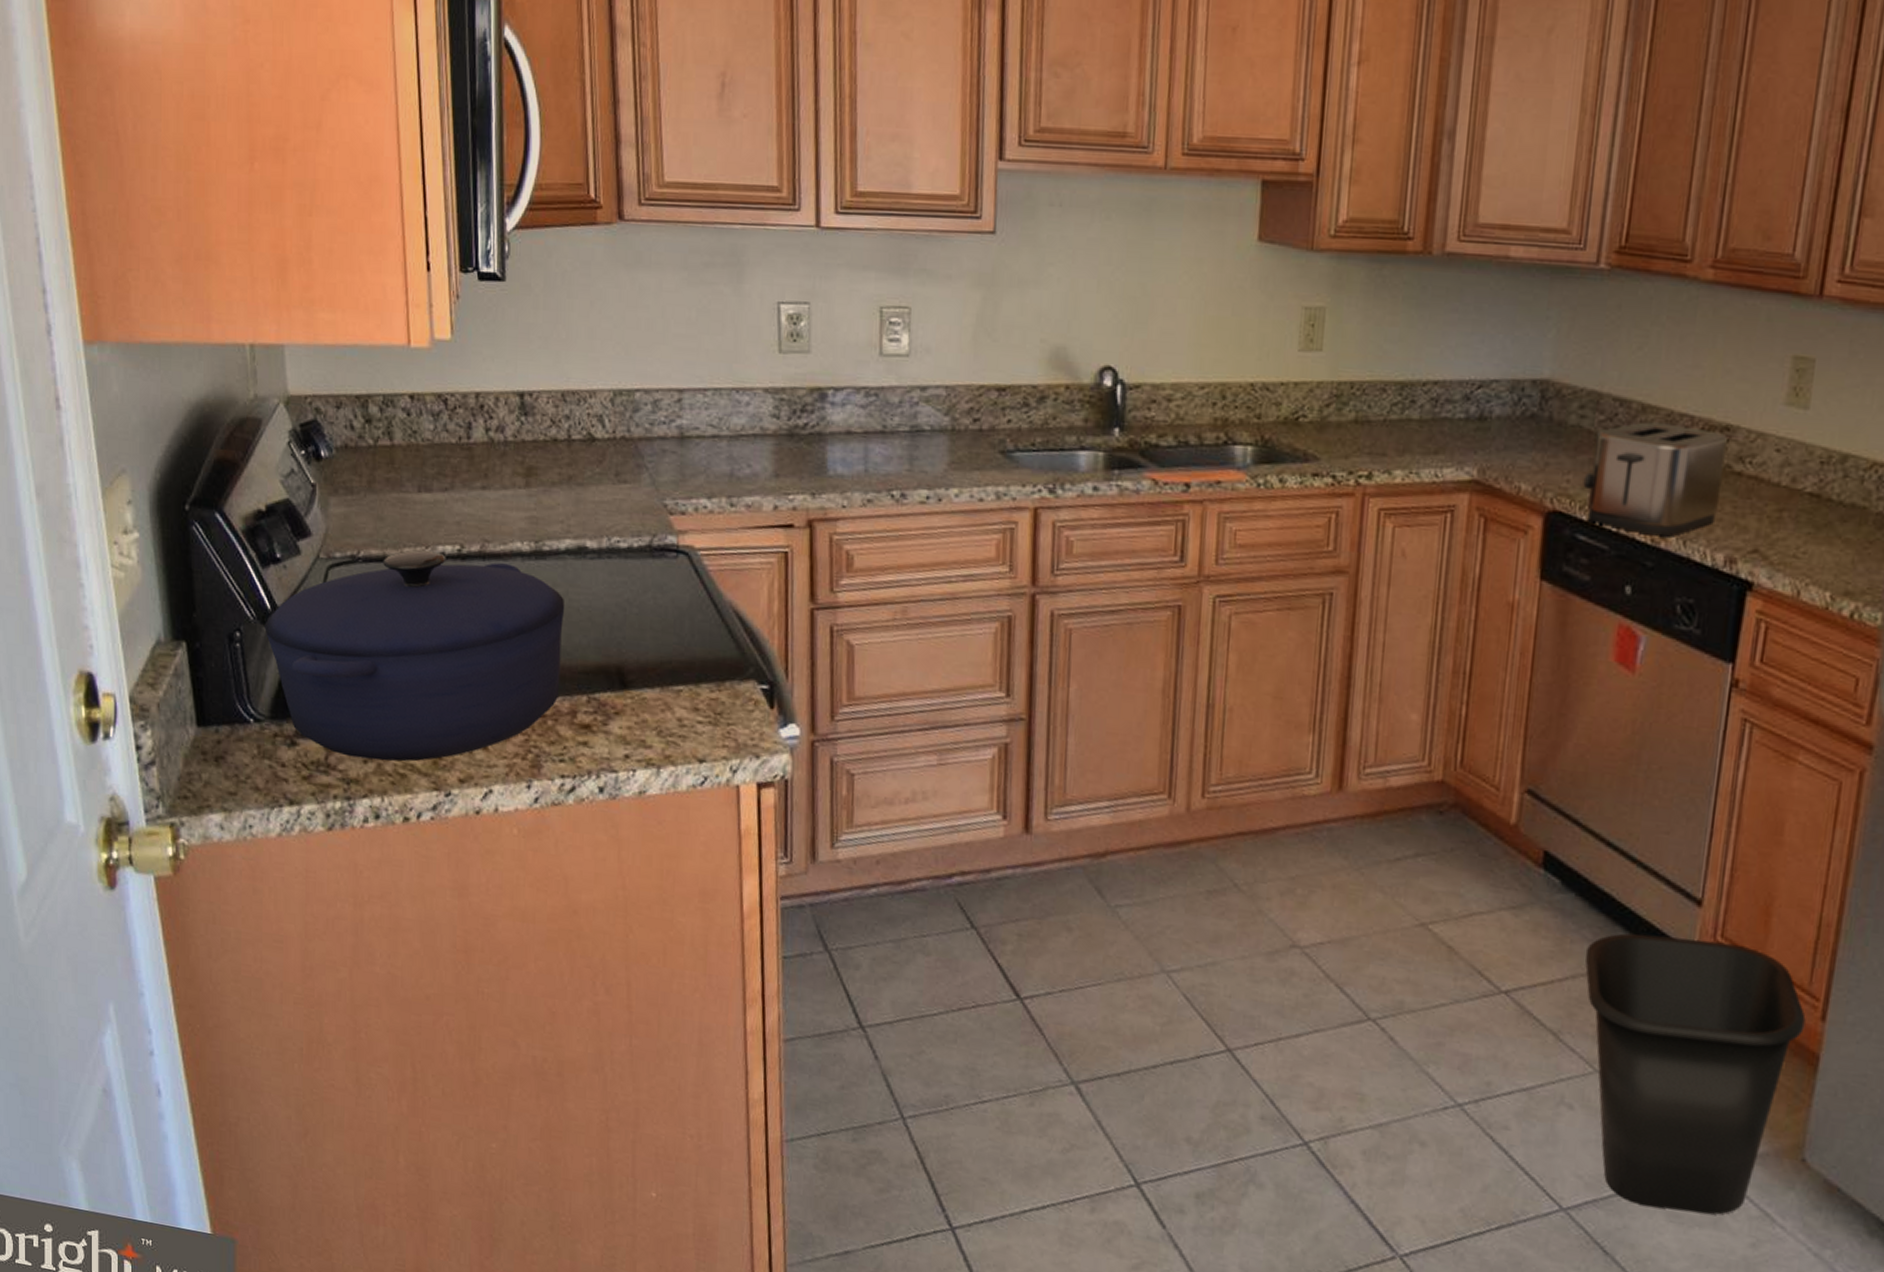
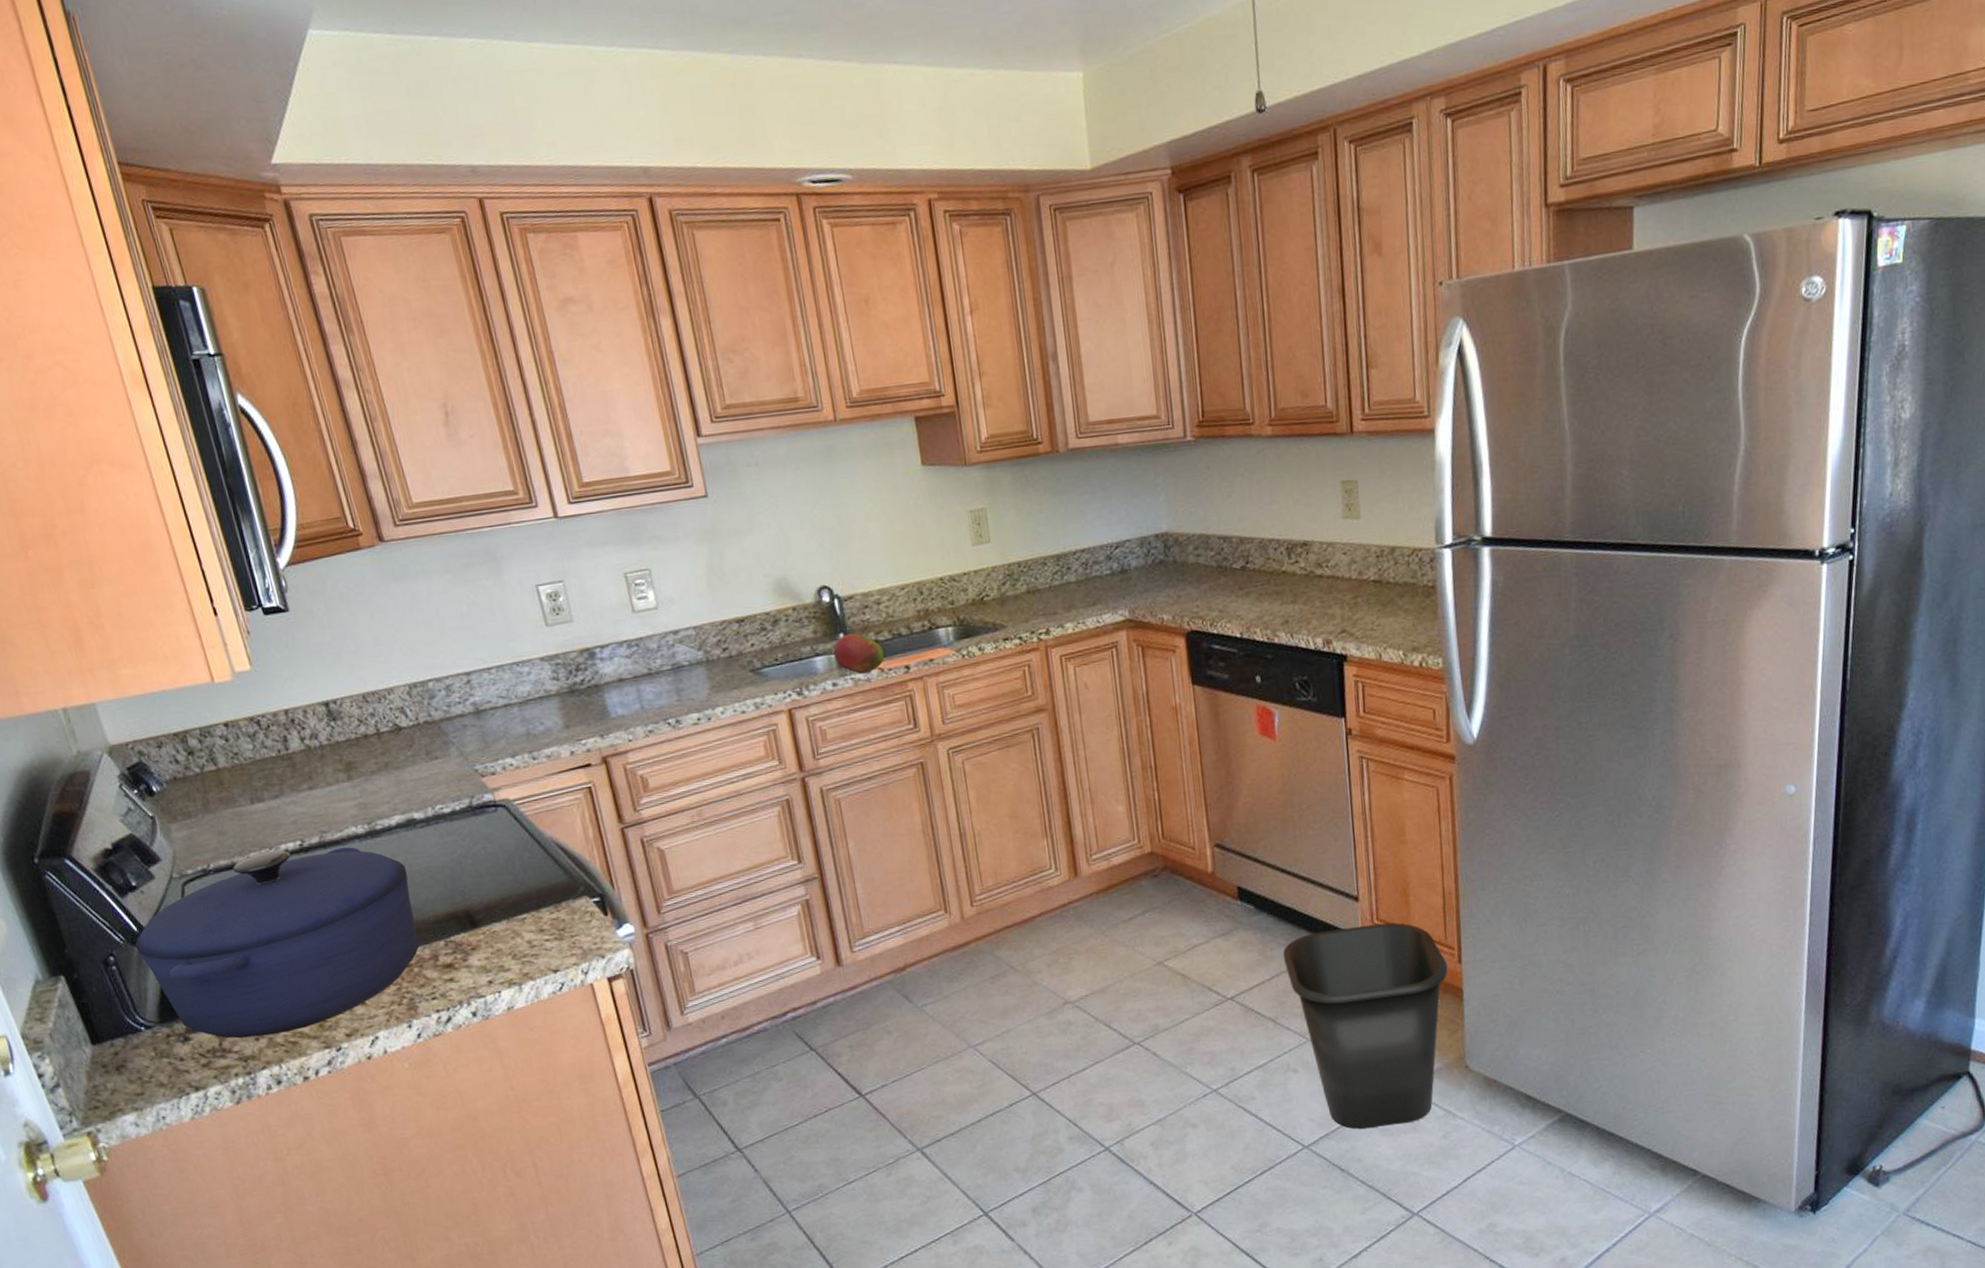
fruit: none [1102,430,1164,483] -> present [833,633,885,674]
toaster: present [1583,421,1727,537] -> none [1208,548,1310,635]

